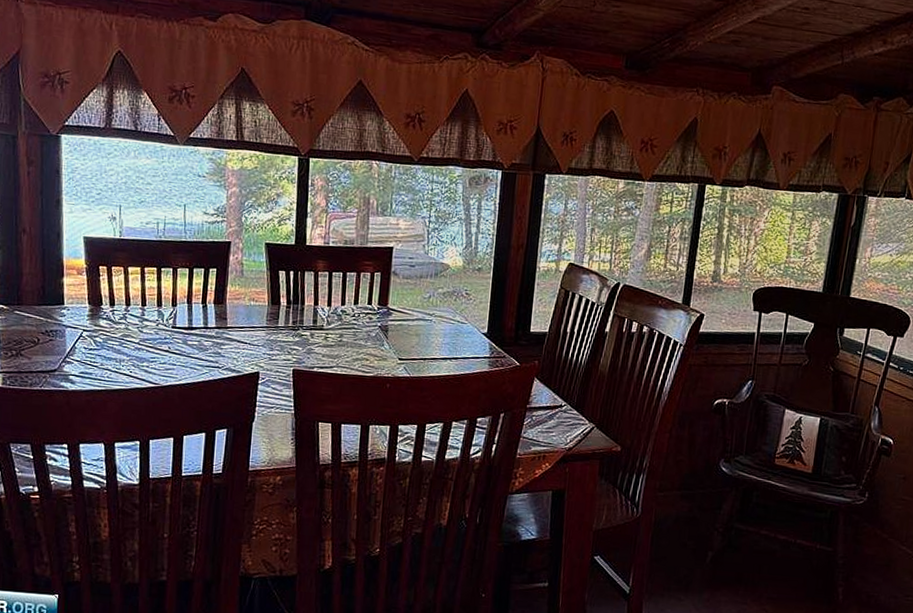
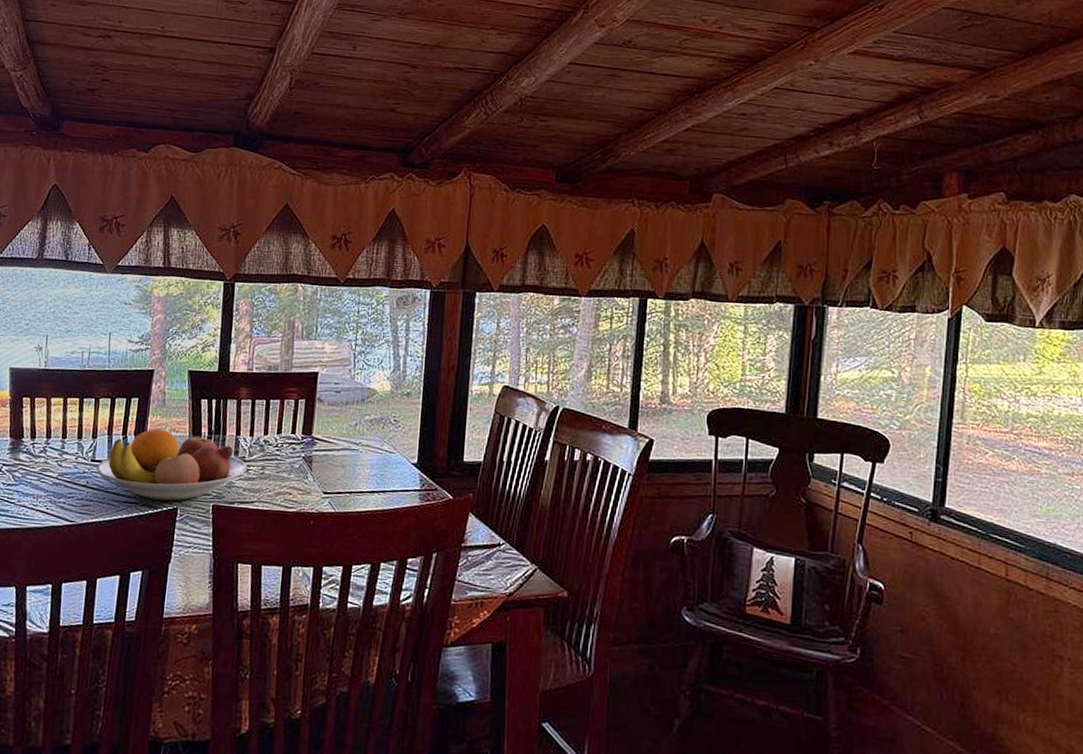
fruit bowl: none [177,298,326,366] -> present [96,429,248,501]

